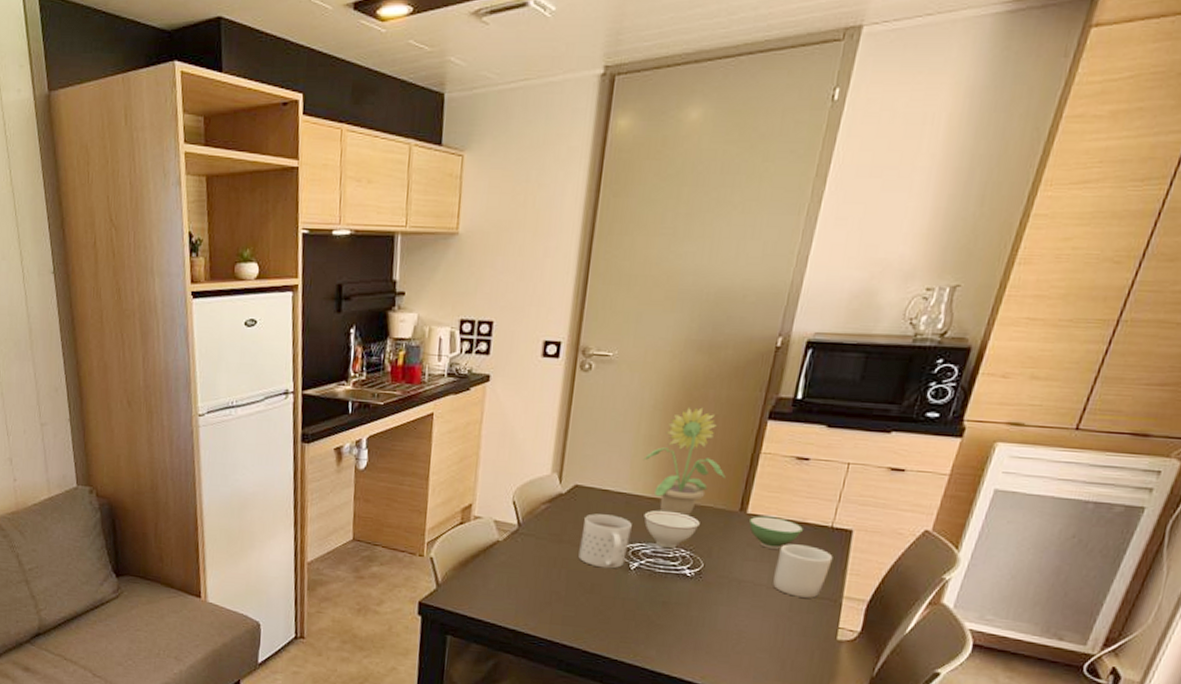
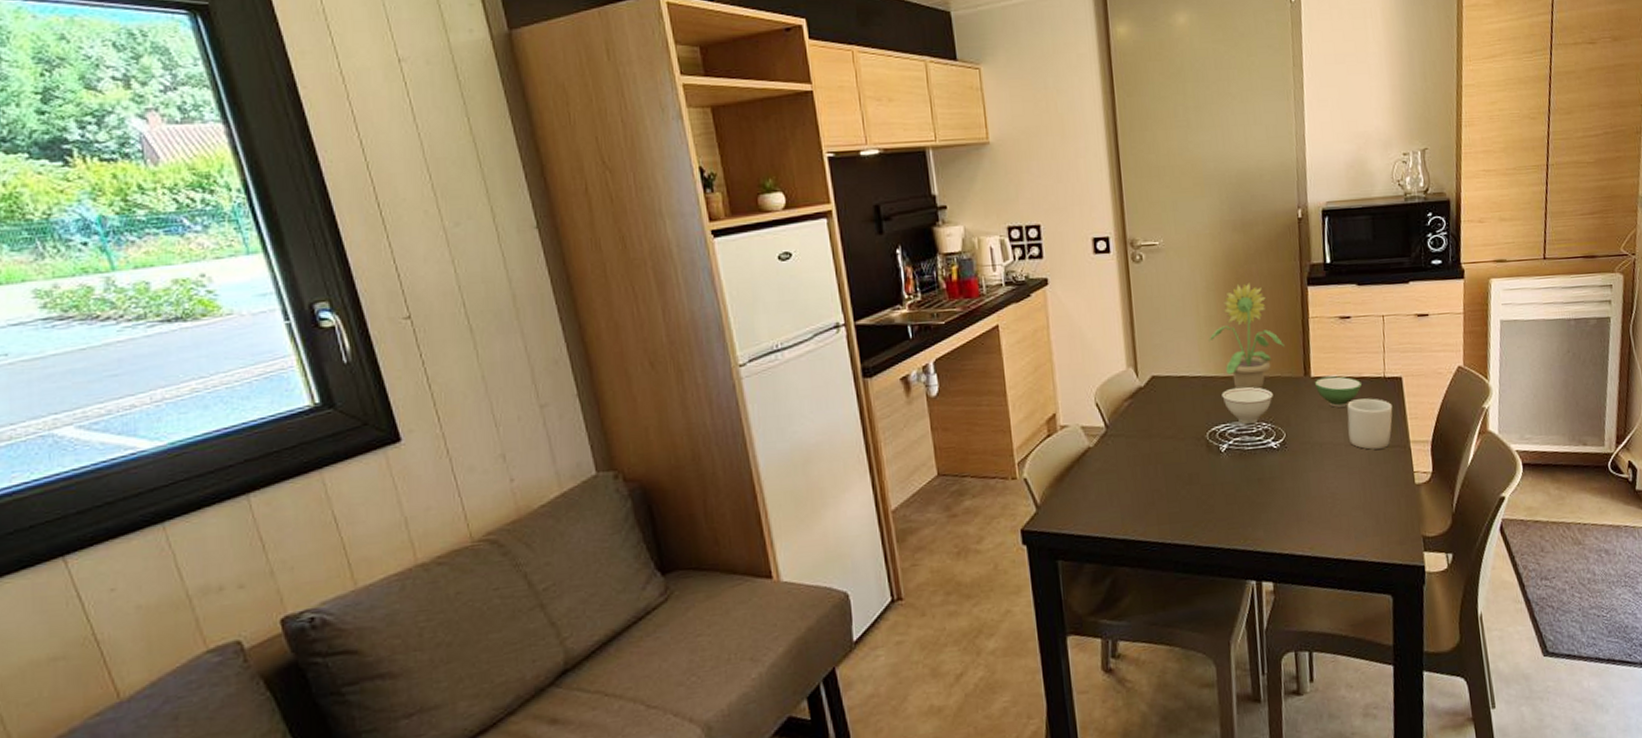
mug: present [578,513,632,569] -> none [1167,400,1215,456]

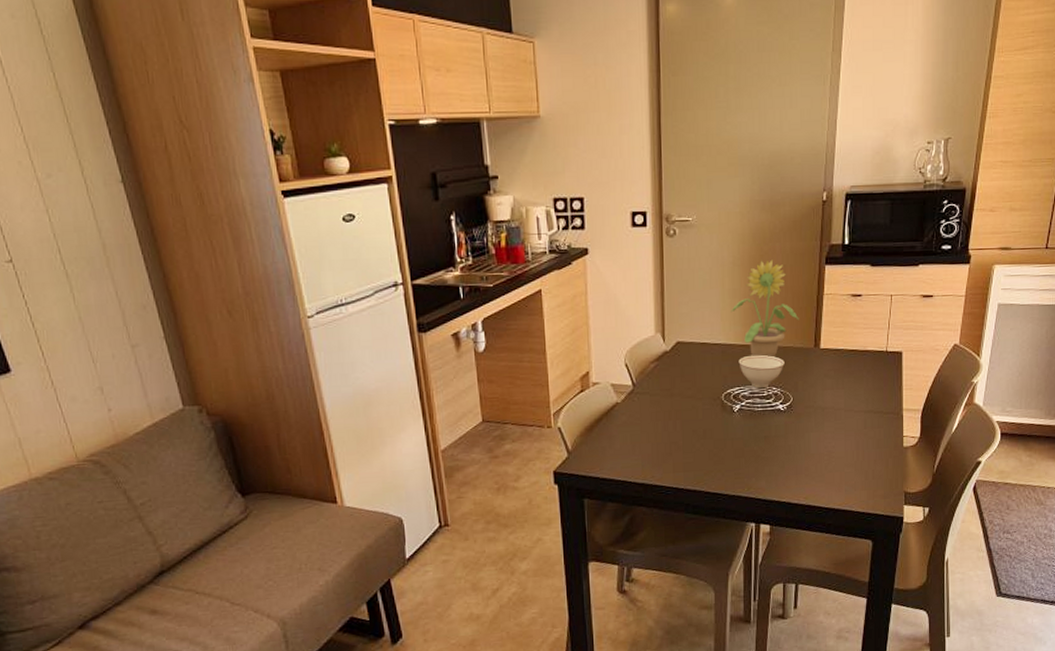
bowl: present [1314,376,1362,408] -> none [822,349,865,377]
mug: present [1347,398,1393,450] -> none [849,369,891,415]

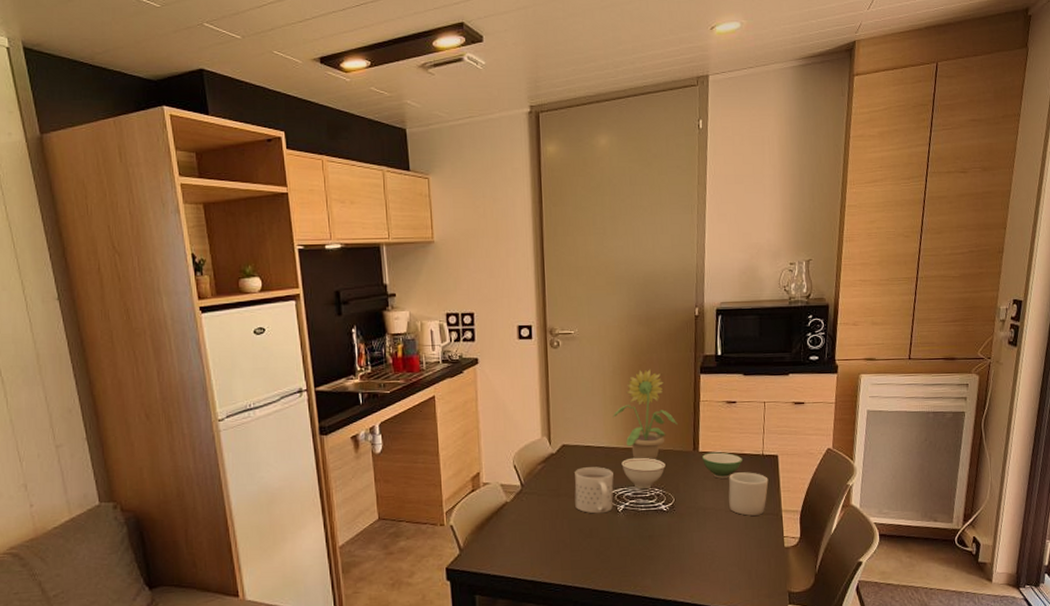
mug: none [688,365,730,414] -> present [574,467,614,514]
bowl: none [822,349,865,377] -> present [701,452,742,479]
mug: none [849,369,891,415] -> present [728,472,769,516]

